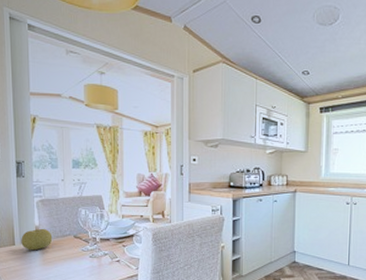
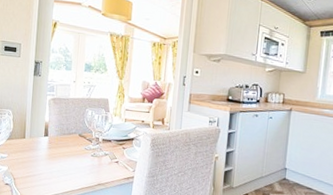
fruit: present [21,228,53,251] -> none [31,124,60,145]

